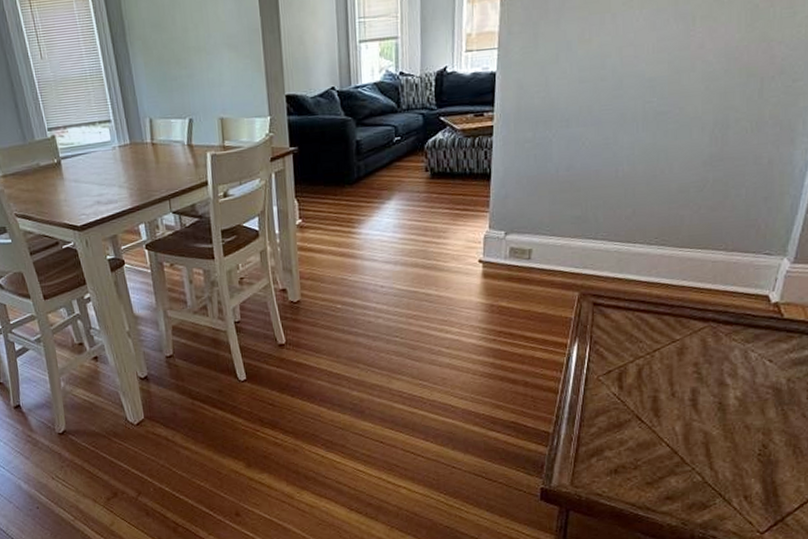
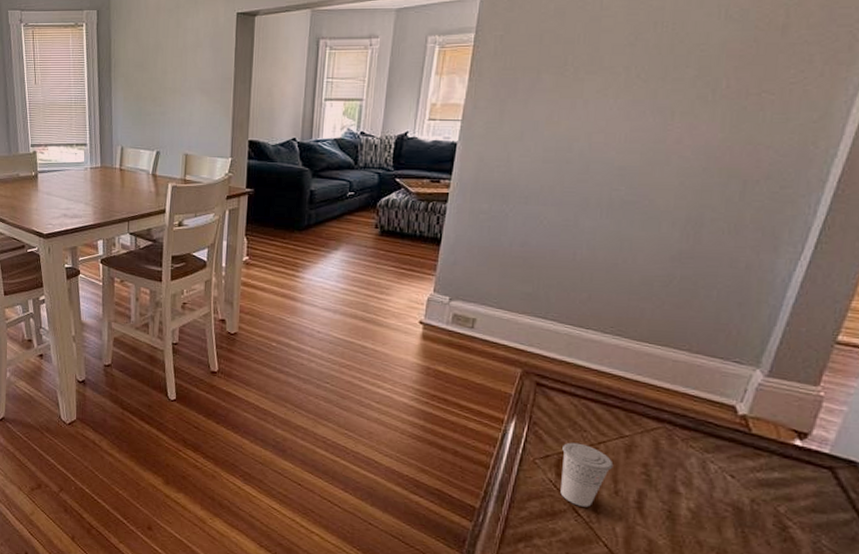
cup: none [622,354,669,414] -> present [560,442,614,507]

